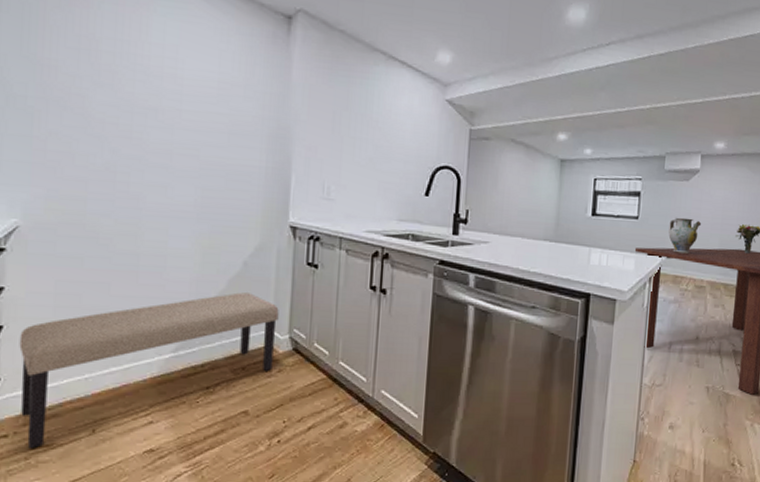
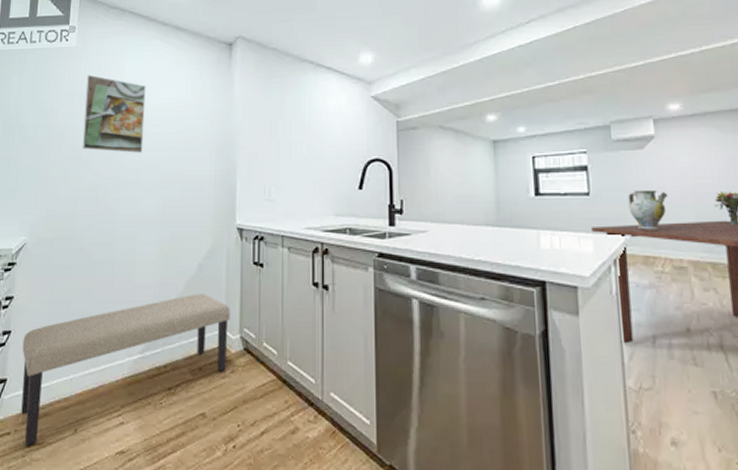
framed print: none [93,27,180,132] -> present [82,74,146,153]

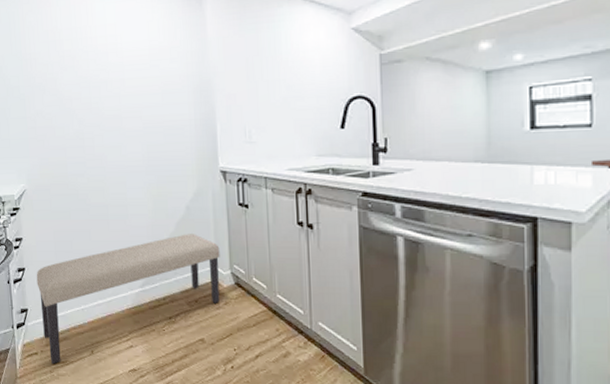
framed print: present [82,74,146,153] -> none [58,20,122,100]

